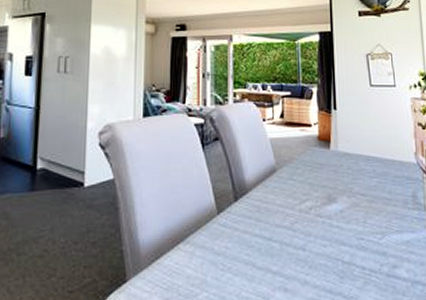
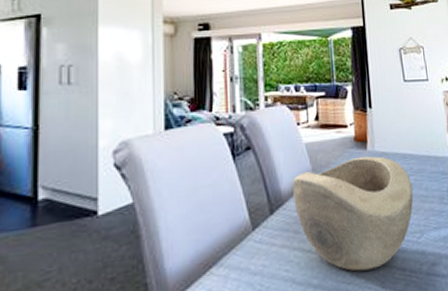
decorative bowl: none [257,155,376,264] -> present [293,156,414,271]

